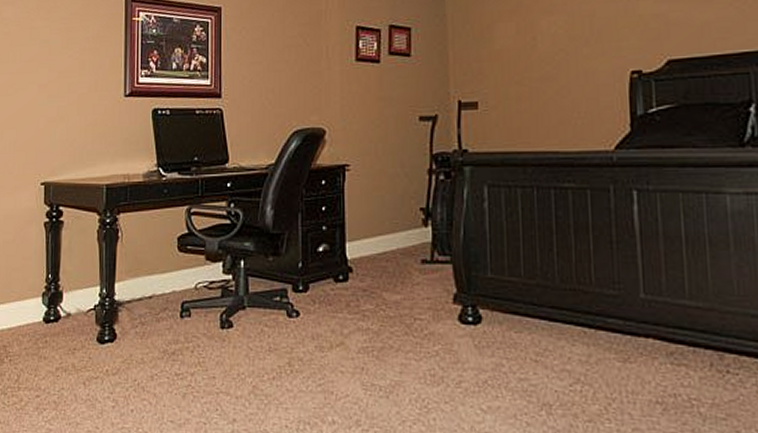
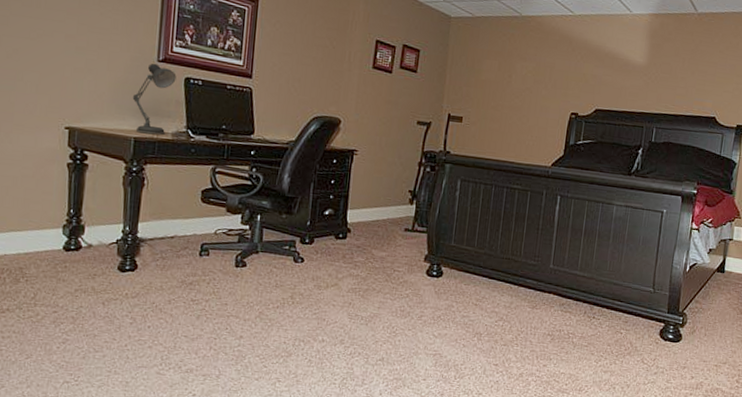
desk lamp: none [102,99,144,179] -> present [132,63,177,135]

